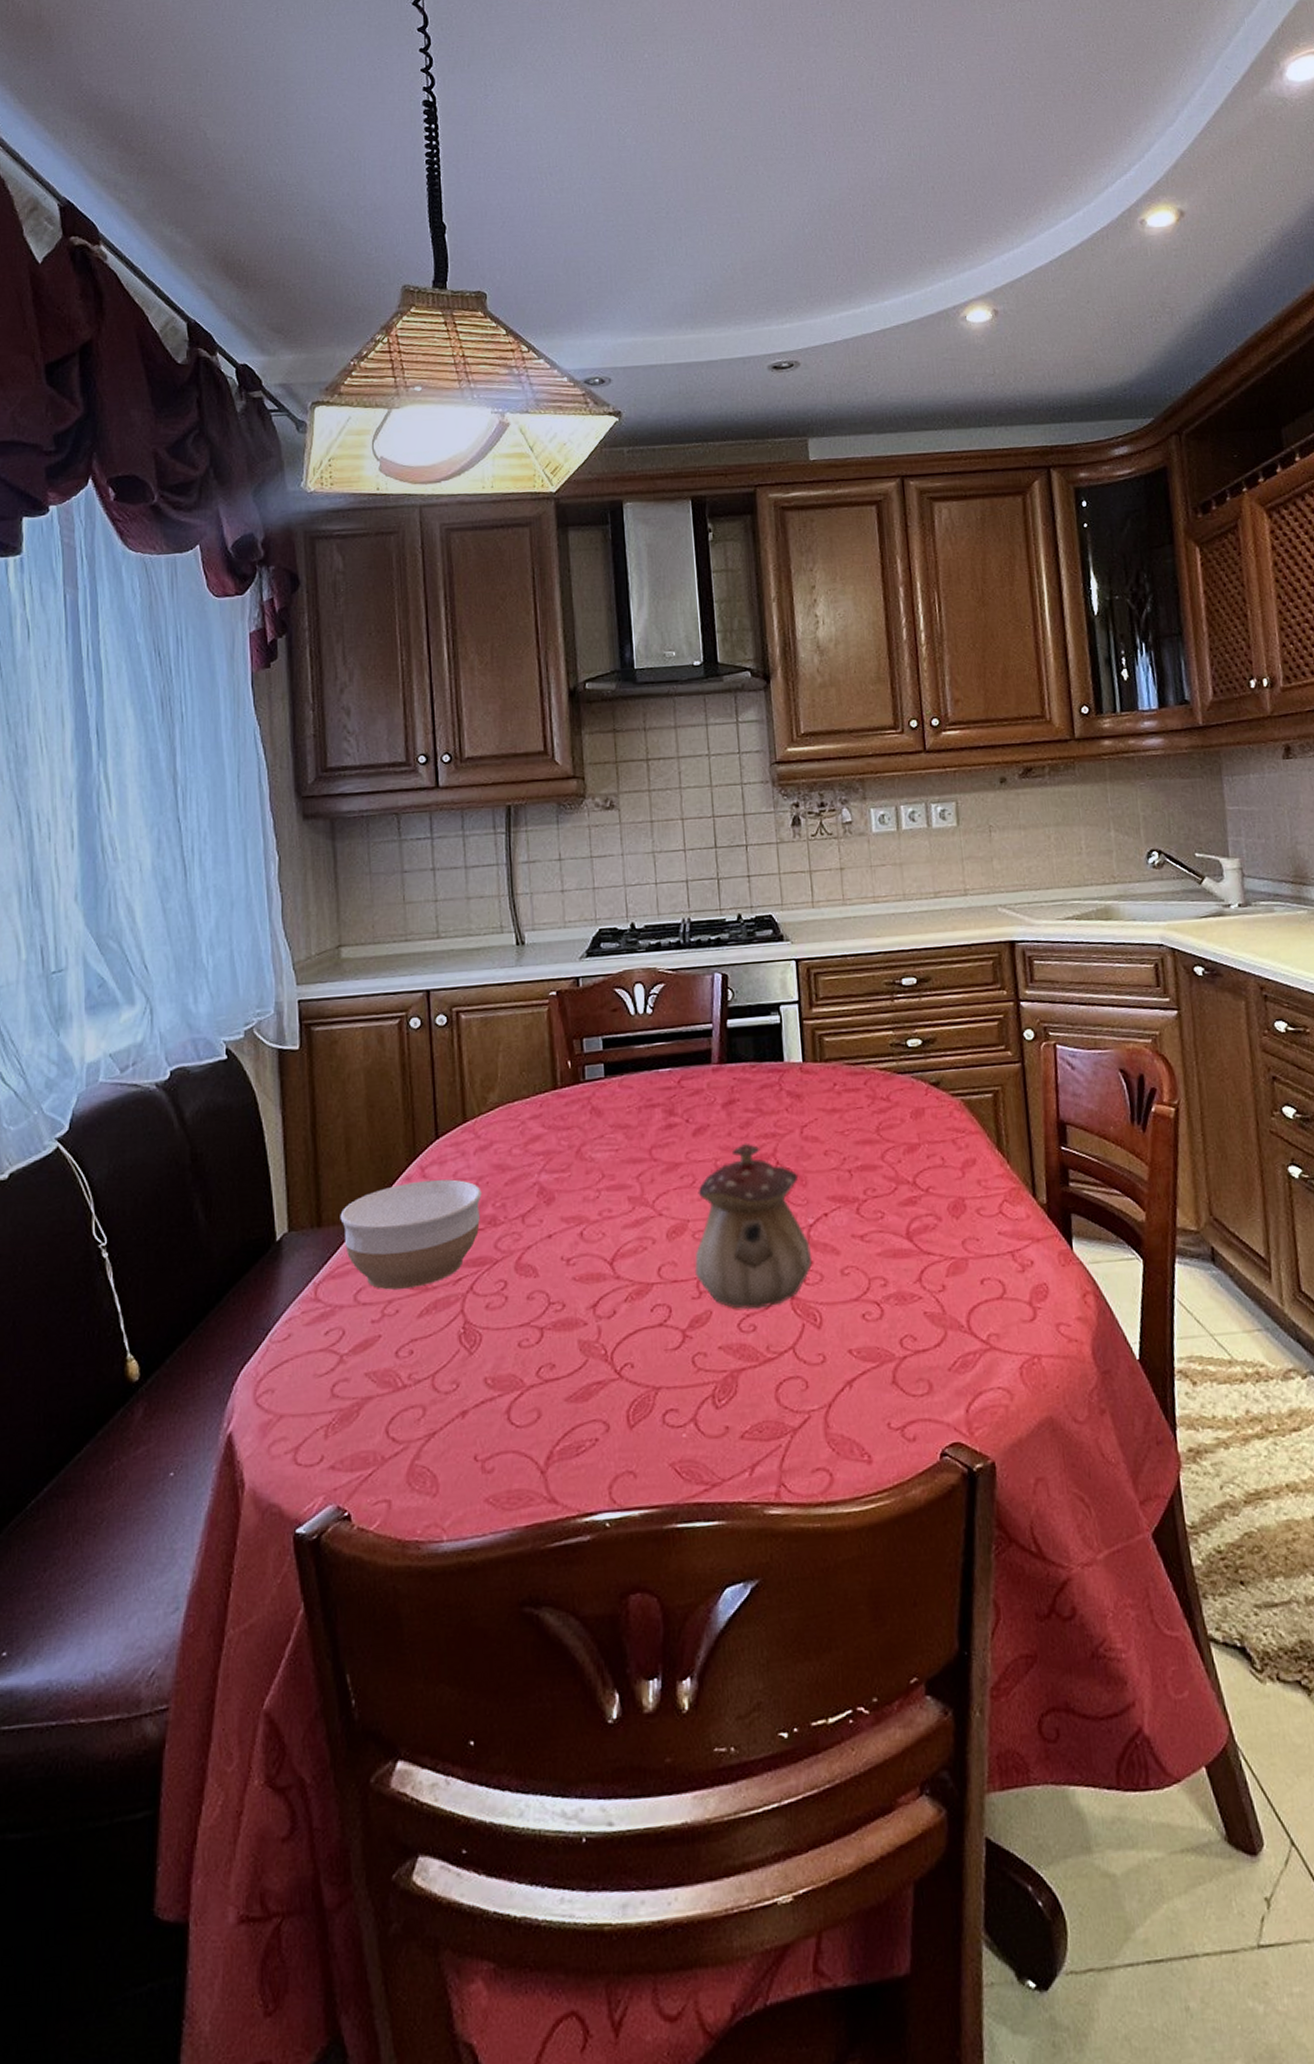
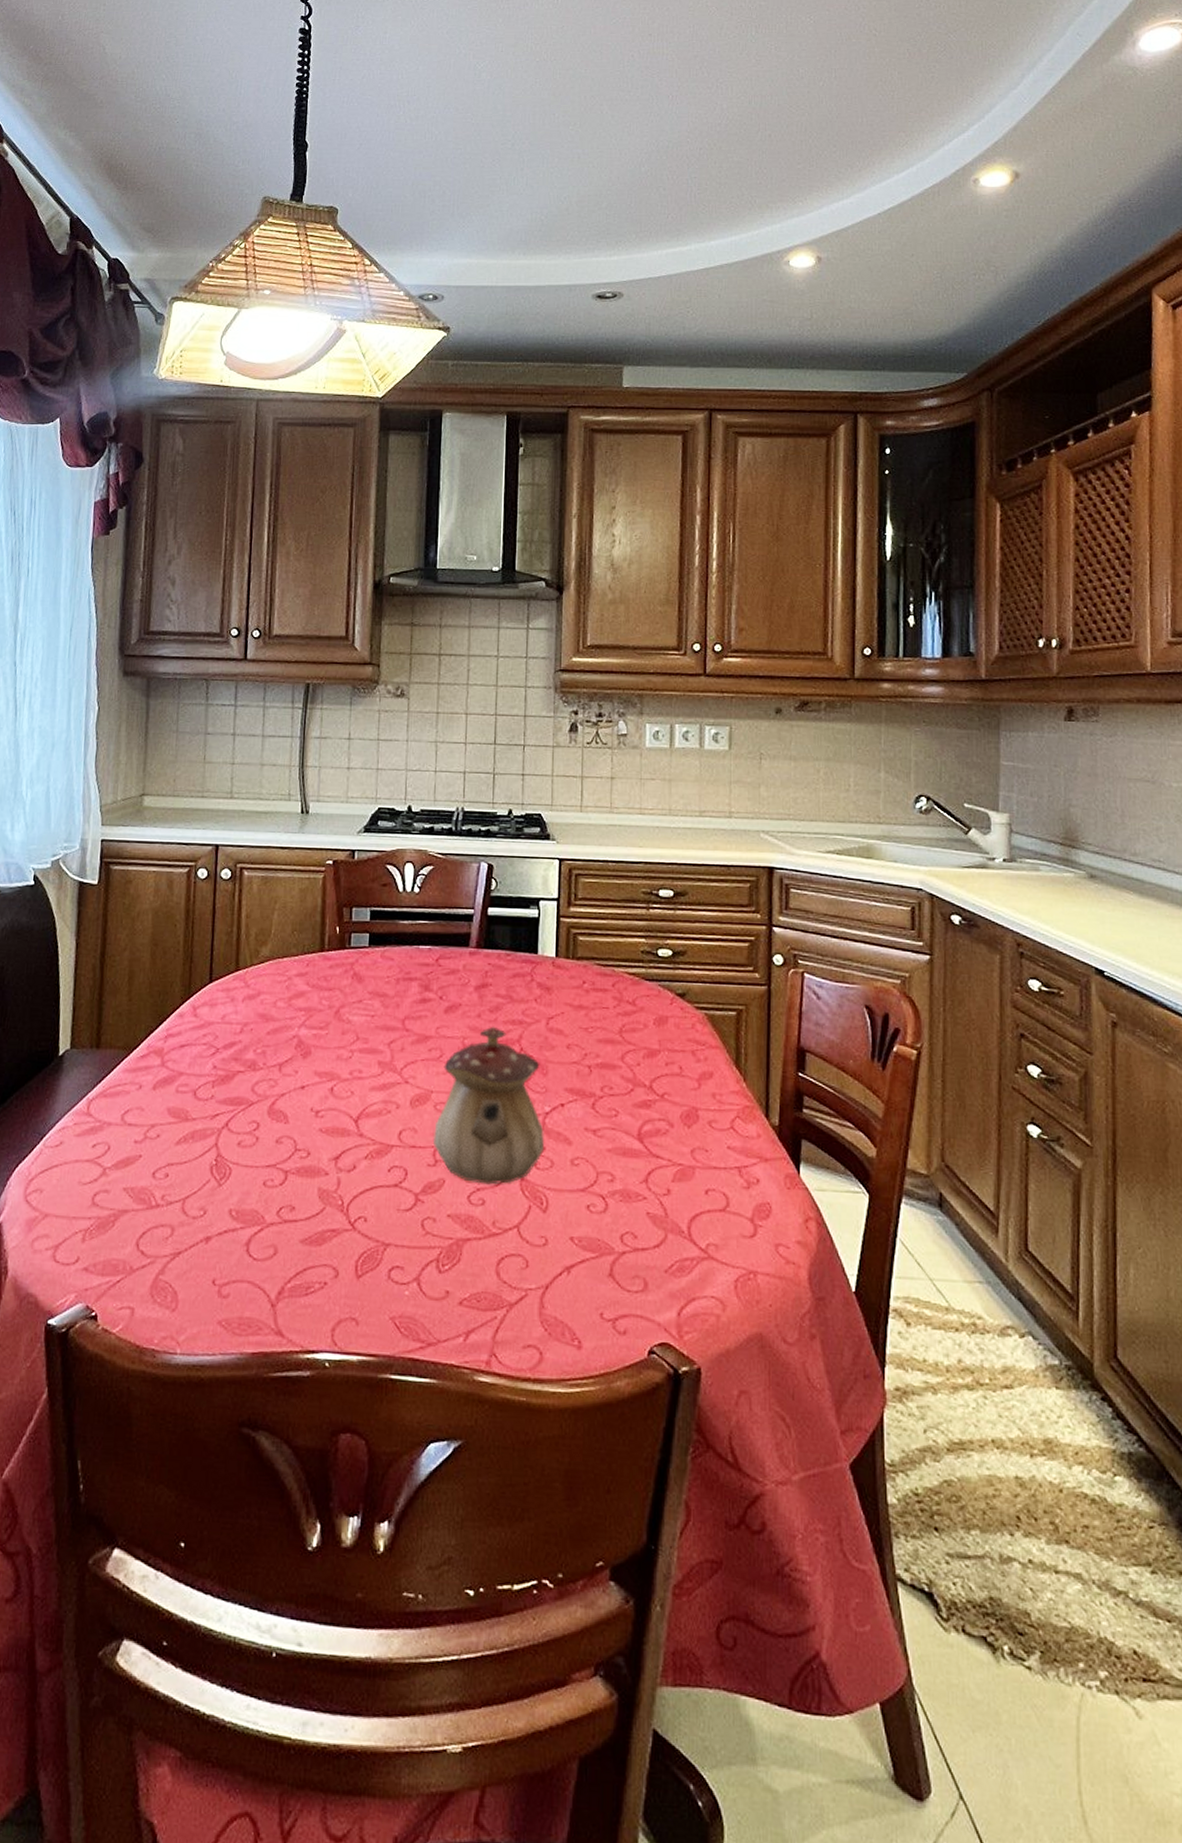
bowl: present [340,1179,482,1290] -> none [117,1019,245,1117]

